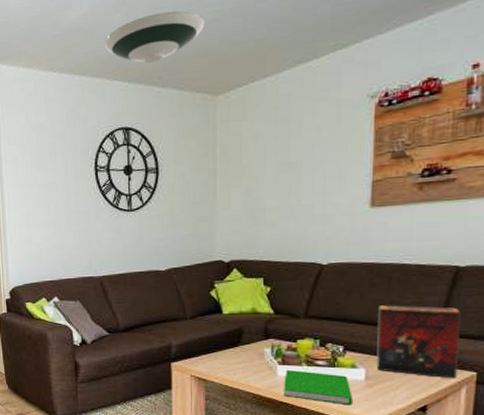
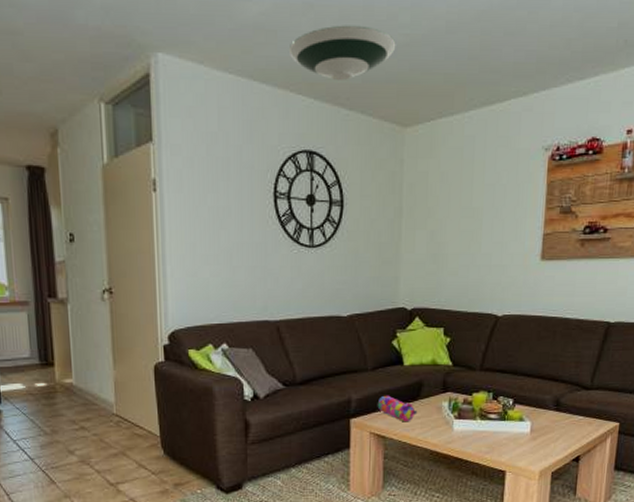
pencil case: none [197,341,238,367] -> present [377,395,417,422]
book: present [284,369,352,406] -> none [459,423,519,459]
board game: present [376,305,461,379] -> none [540,358,609,430]

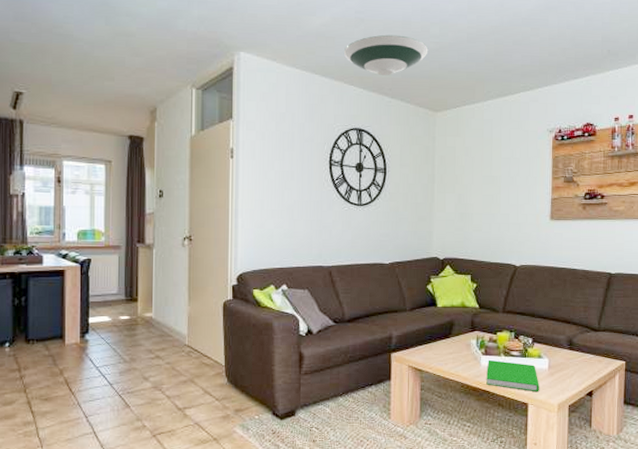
pencil case: present [377,395,417,422] -> none [414,333,449,357]
book: none [459,423,519,459] -> present [486,359,539,392]

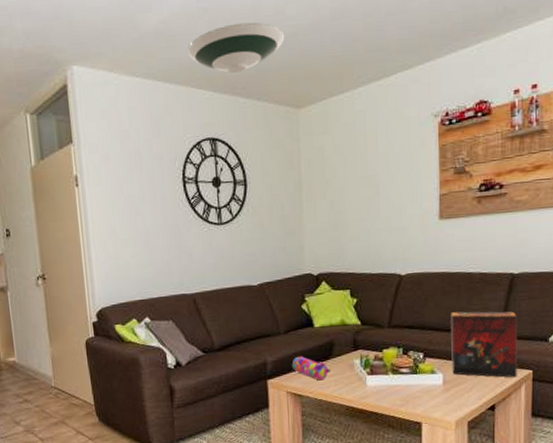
pencil case: none [414,333,449,357] -> present [291,356,330,381]
book: present [486,359,539,392] -> none [373,379,433,410]
board game: none [556,303,613,367] -> present [451,311,517,378]

